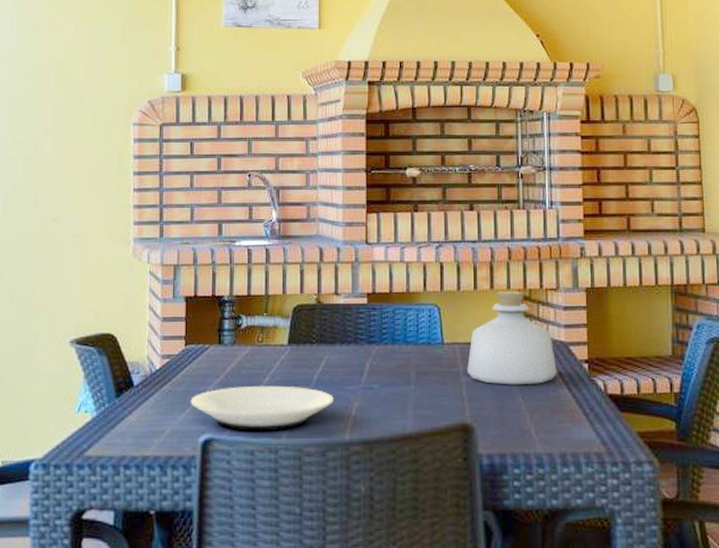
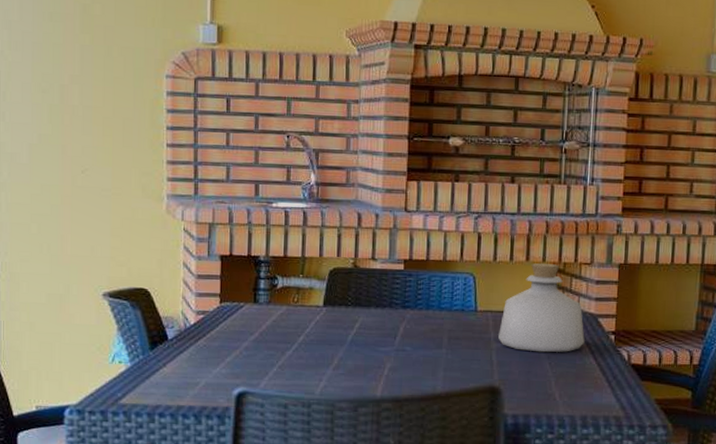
plate: present [190,385,334,432] -> none [225,344,367,387]

